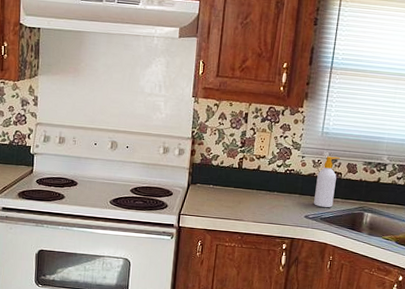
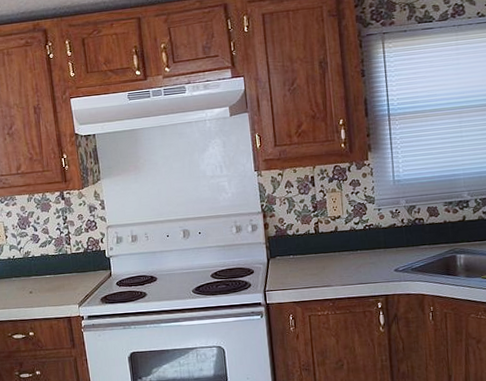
soap bottle: present [314,156,340,208] -> none [398,202,422,258]

